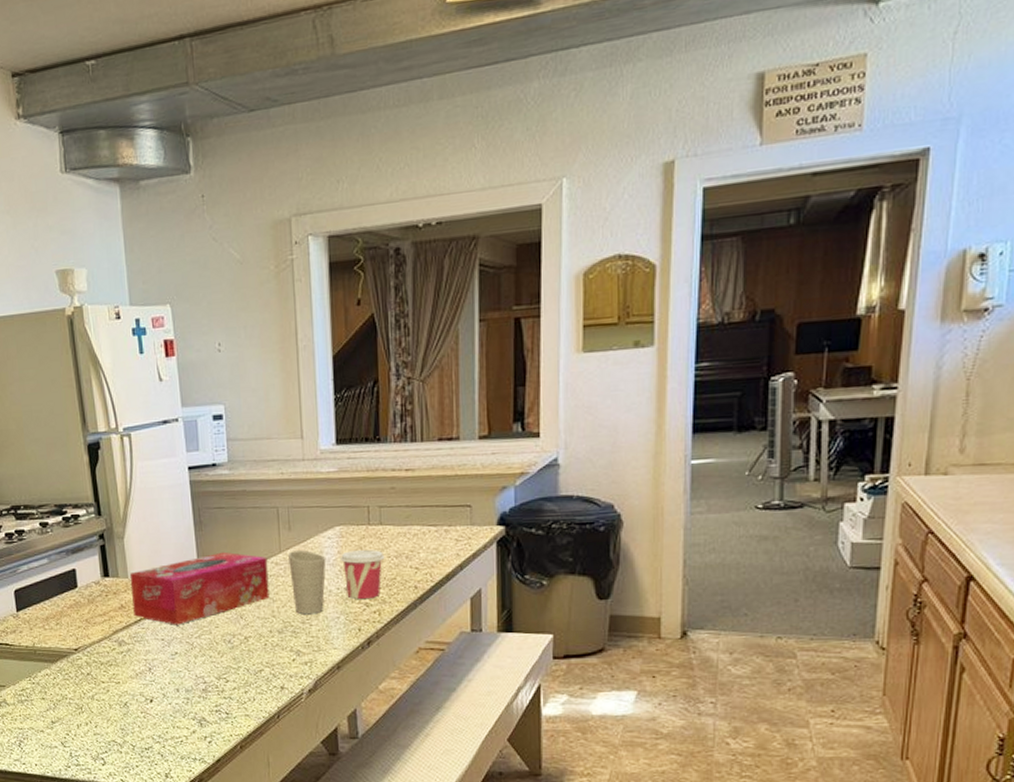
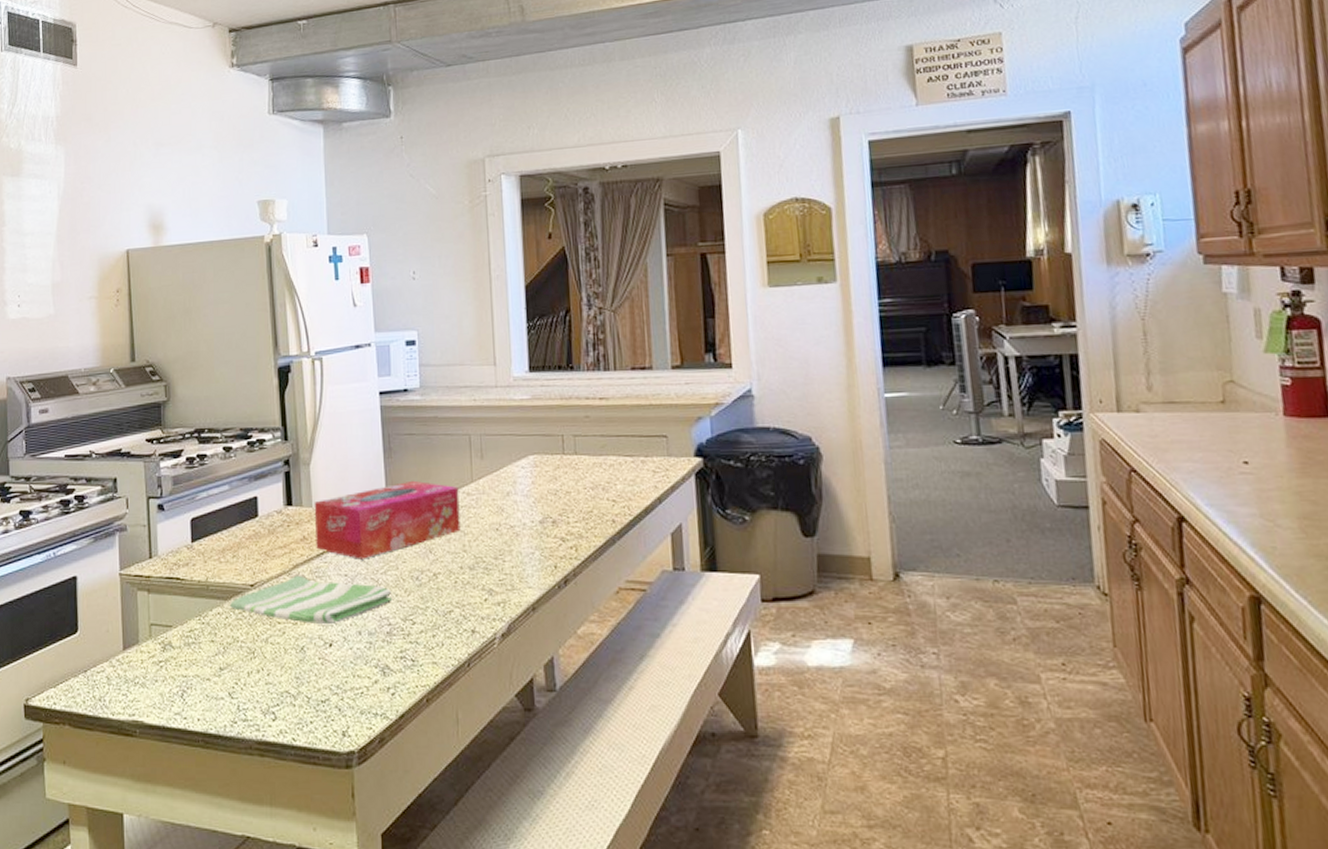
dish towel: none [56,640,207,683] -> present [229,575,393,624]
cup: present [287,550,326,615] -> none [479,480,520,550]
cup: present [339,550,385,600] -> none [533,481,581,534]

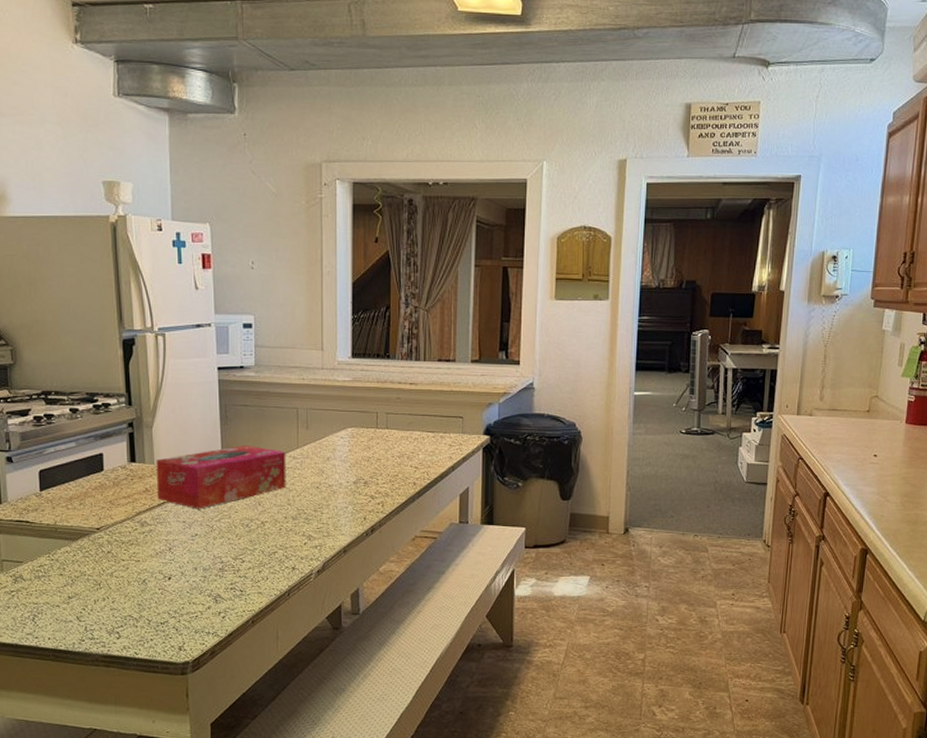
dish towel: present [229,575,393,624] -> none [76,521,225,561]

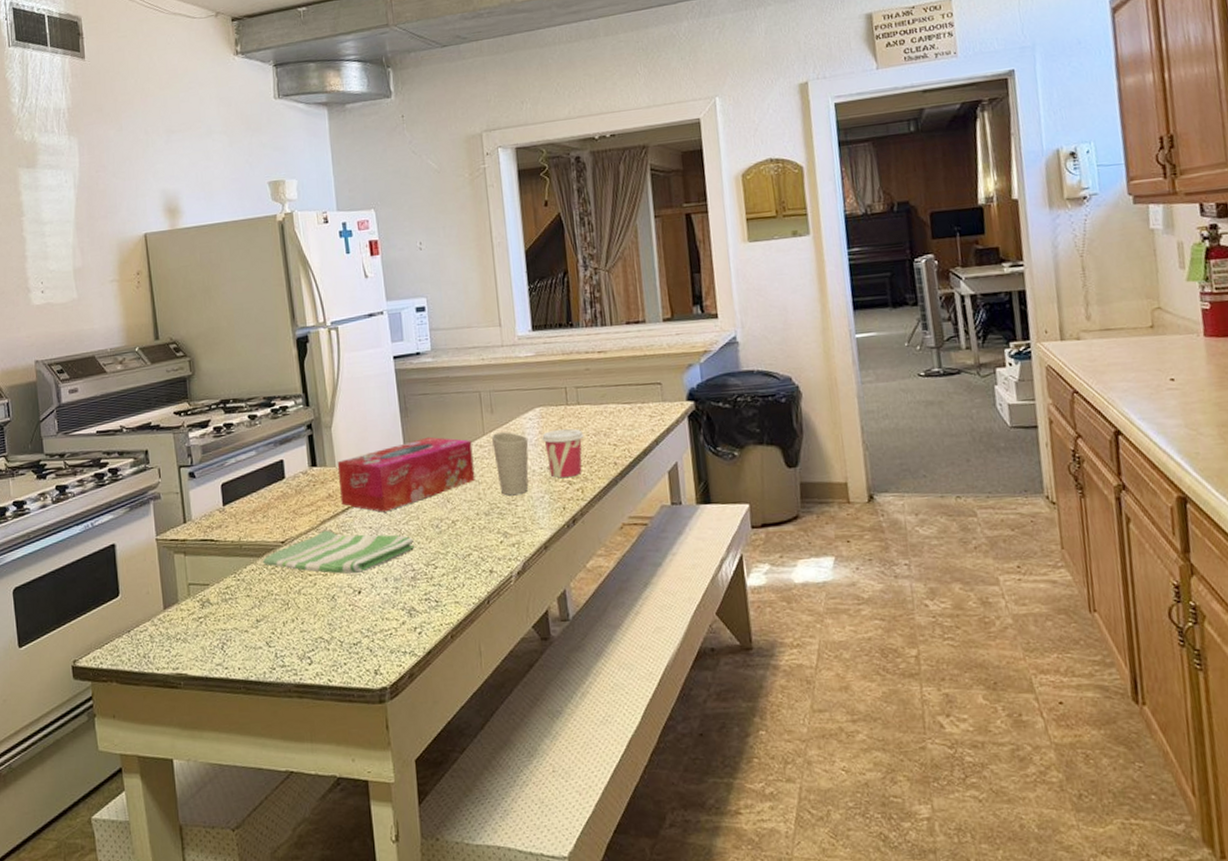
dish towel: none [76,521,225,561] -> present [262,530,415,574]
cup: none [304,447,338,504] -> present [491,432,529,496]
cup: none [350,450,389,493] -> present [541,429,584,478]

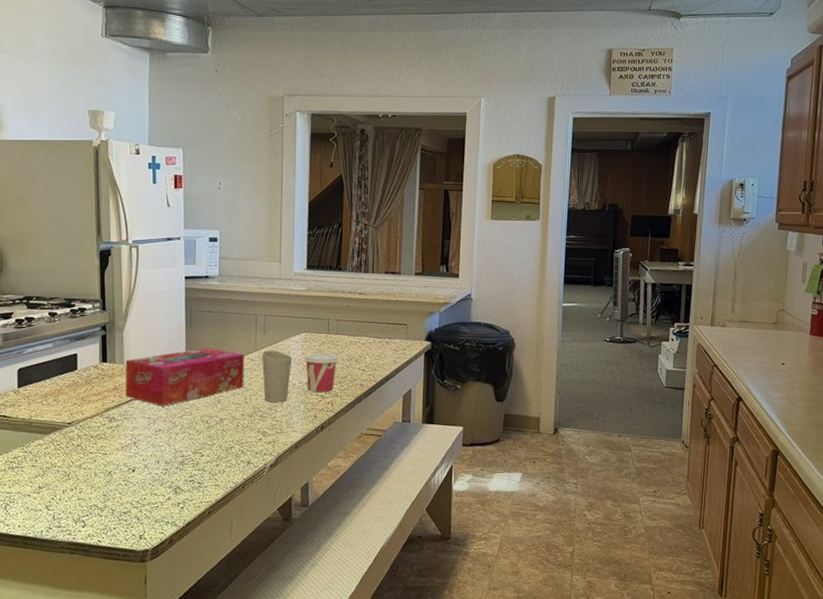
dish towel: present [262,530,415,574] -> none [49,416,186,454]

